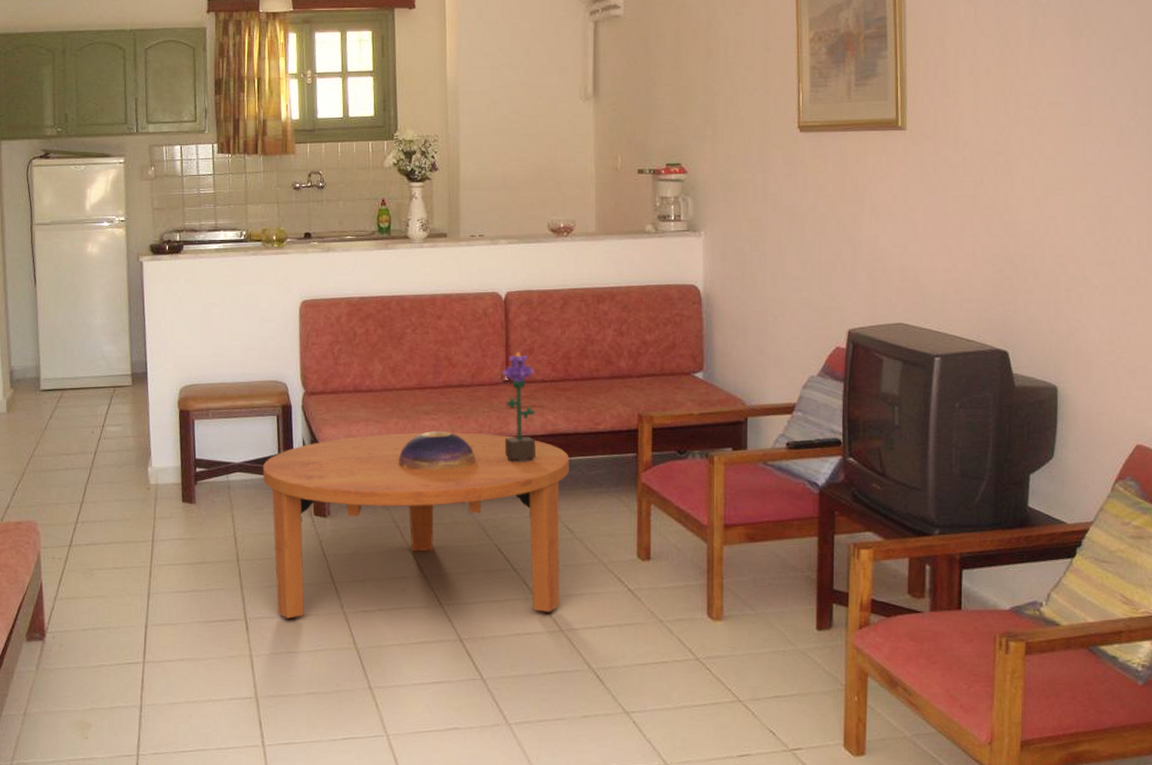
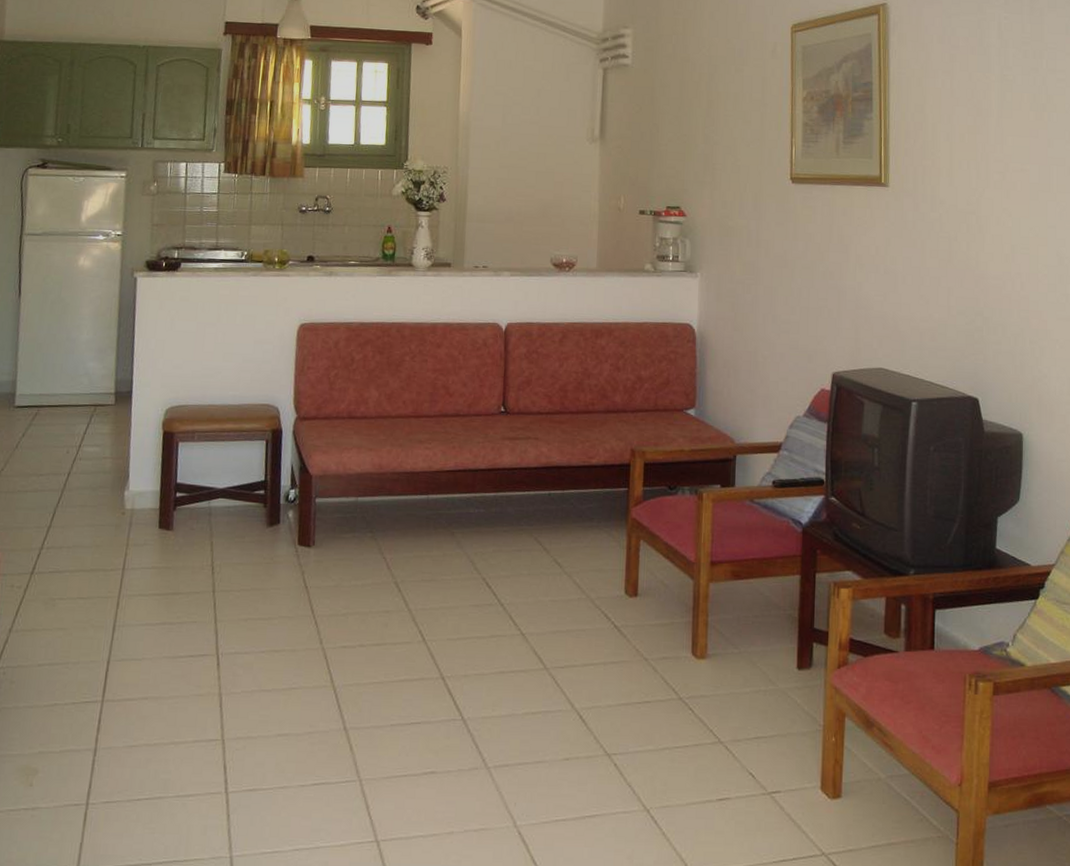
coffee table: present [262,432,570,619] -> none [246,461,562,654]
decorative bowl: present [398,430,476,471] -> none [388,459,468,502]
potted flower: present [502,352,536,463] -> none [498,383,531,496]

